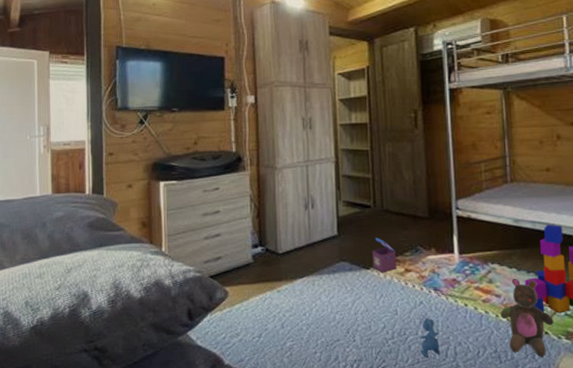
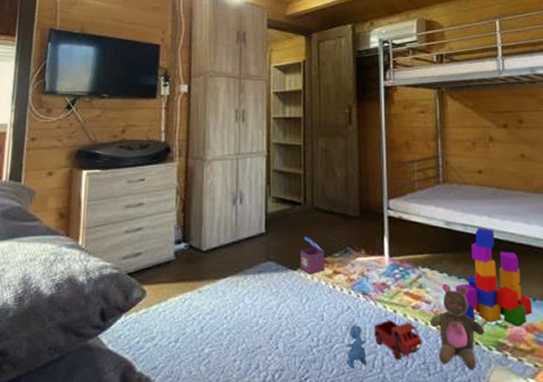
toy truck: none [446,312,493,350] -> present [374,319,422,360]

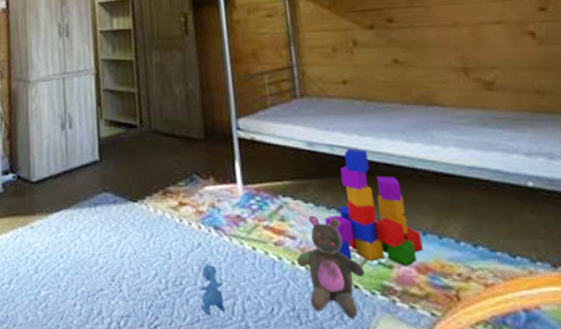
toy box: present [300,236,325,275] -> none [139,163,169,207]
toy truck: present [374,319,422,360] -> none [230,257,289,306]

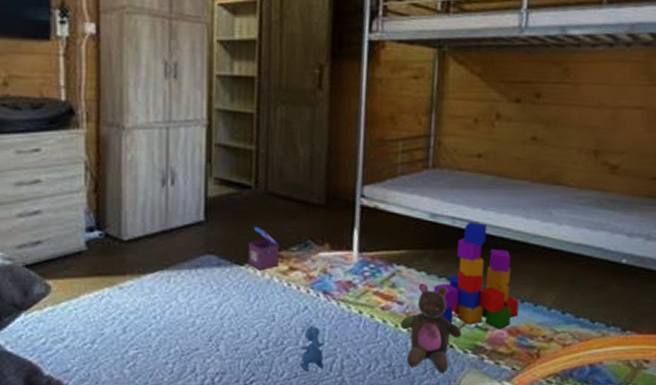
toy box: none [139,163,169,207] -> present [247,226,279,271]

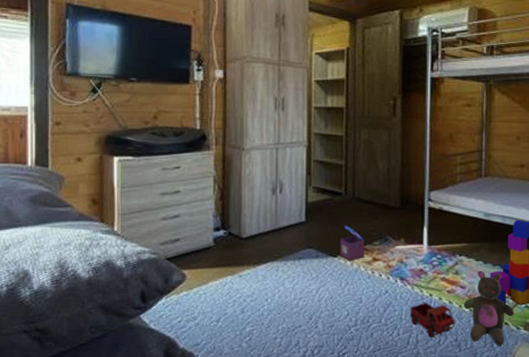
duck figurine: present [300,325,324,371] -> none [383,306,402,345]
toy truck: none [334,320,389,363] -> present [410,302,455,338]

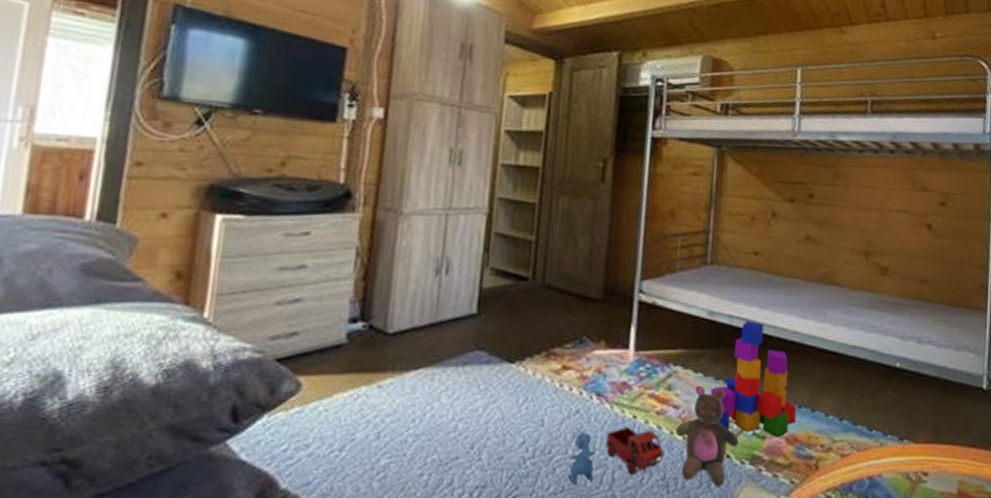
toy box: present [339,225,364,261] -> none [519,321,553,369]
duck figurine: none [383,306,402,345] -> present [568,431,595,484]

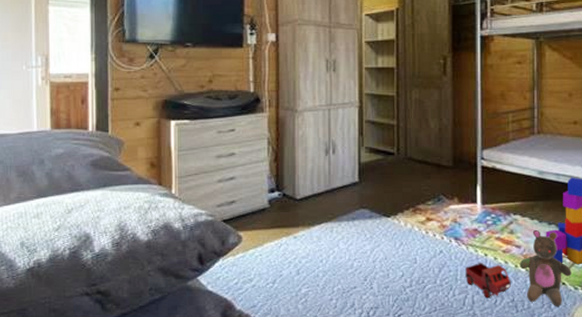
duck figurine: present [568,431,595,484] -> none [439,266,457,306]

